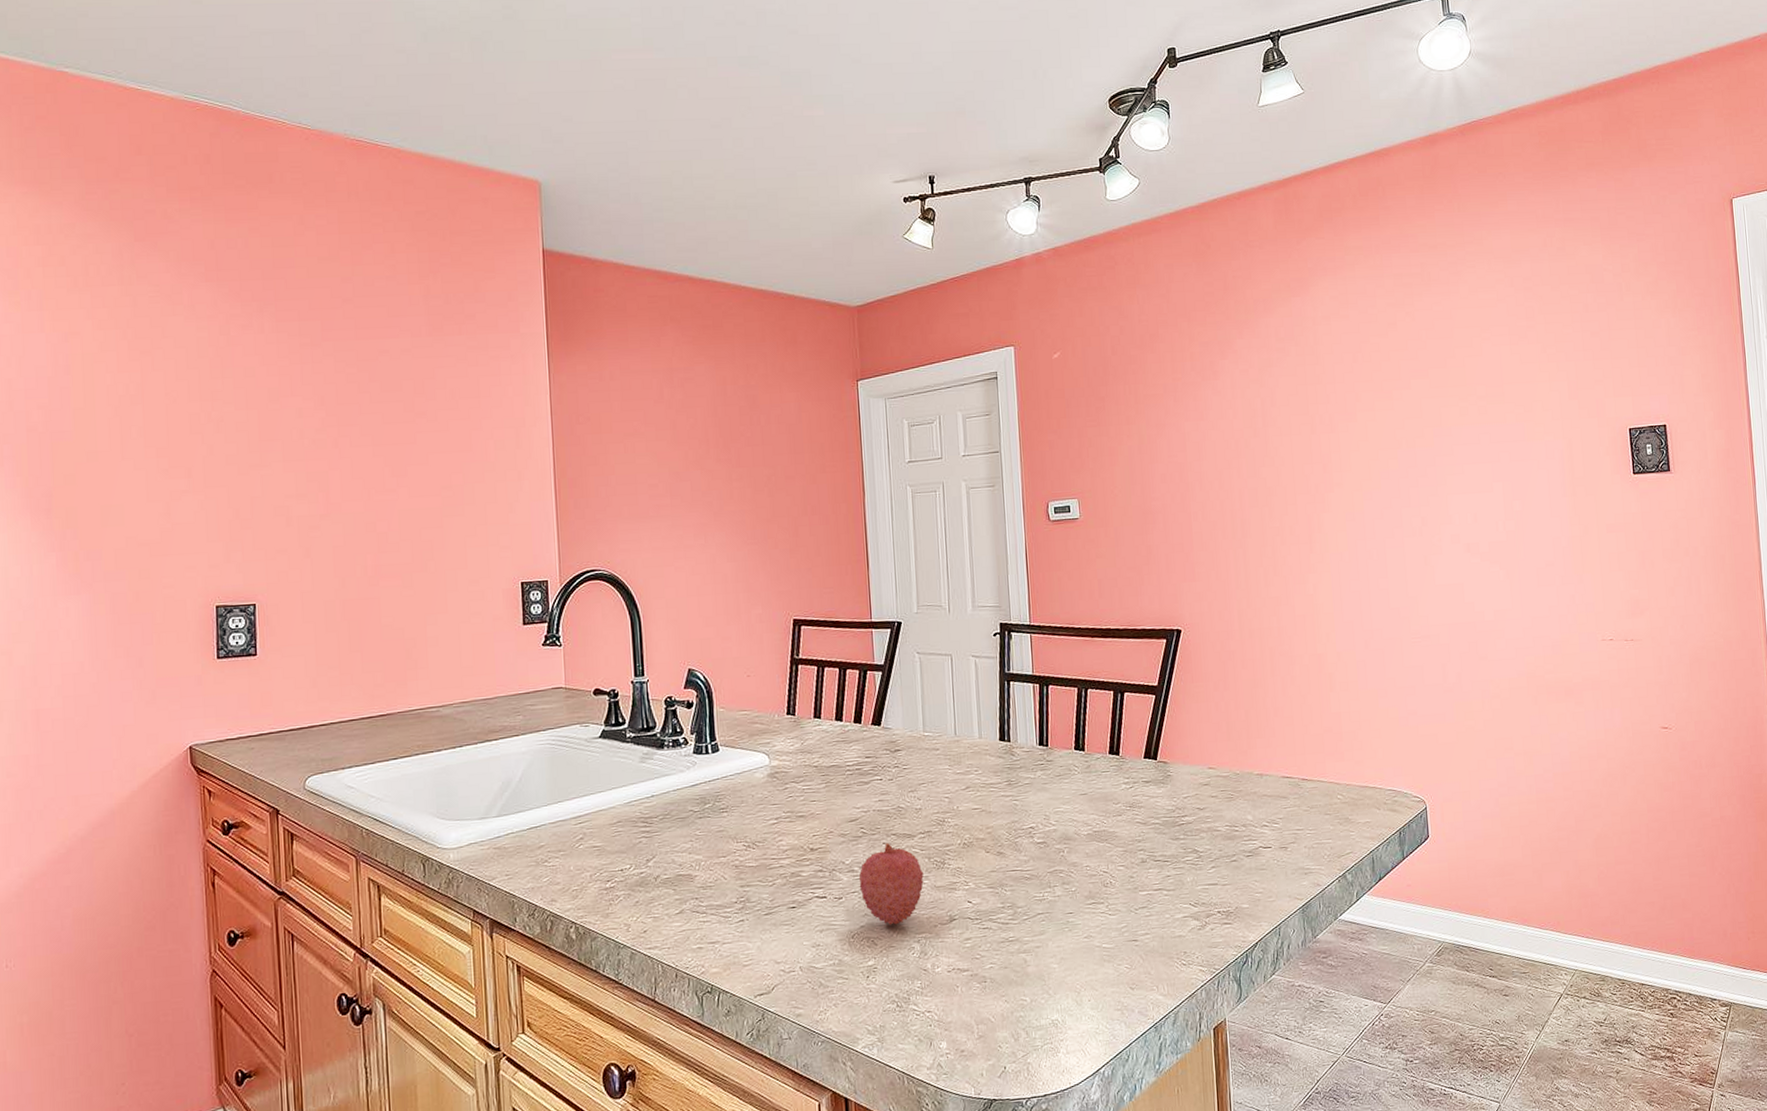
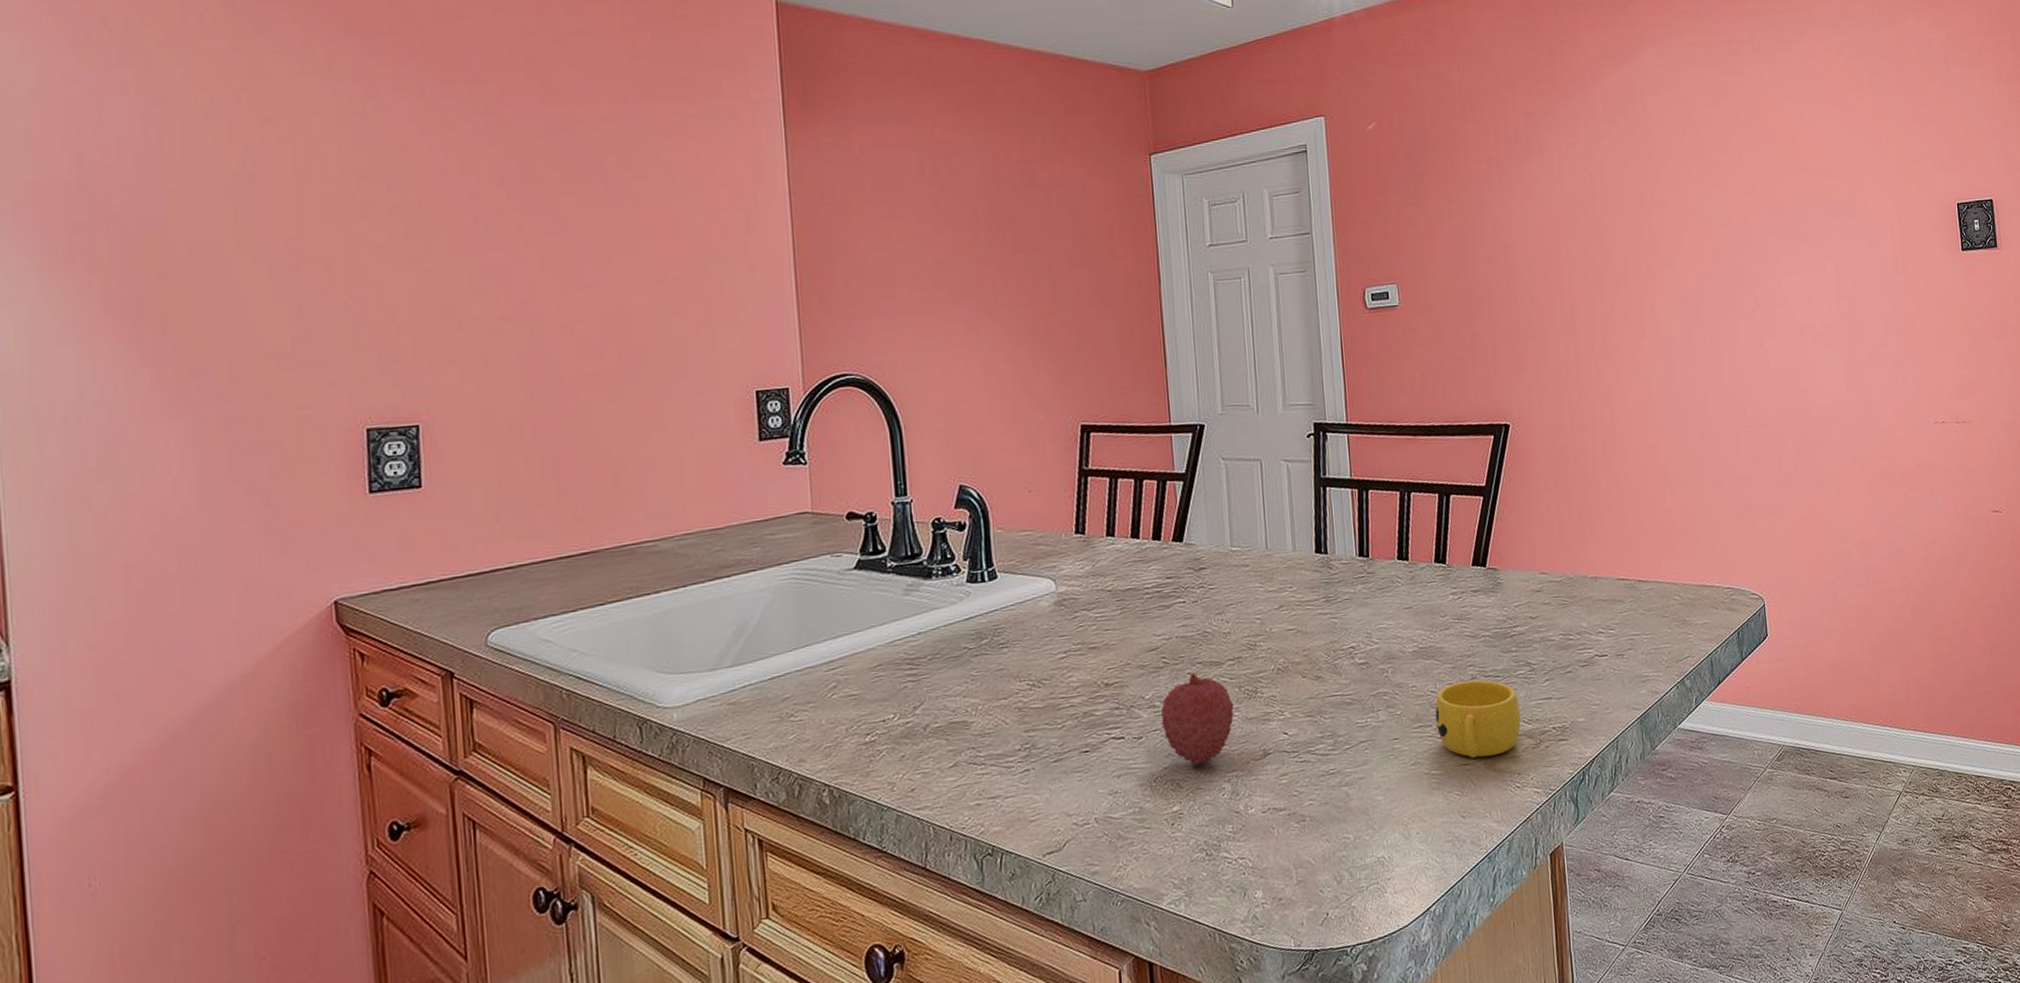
cup: none [1107,863,1187,935] -> present [1435,680,1521,759]

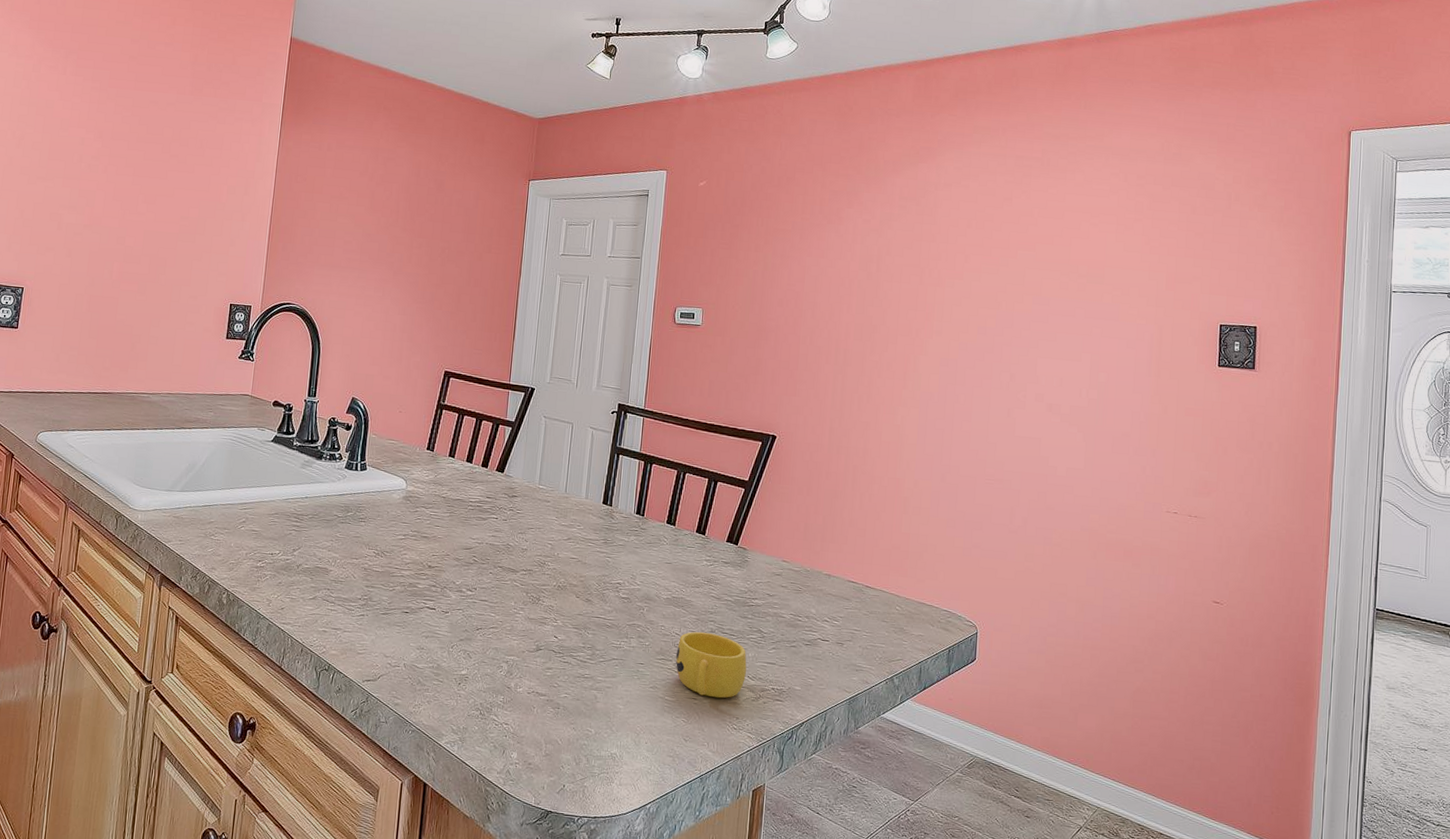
fruit: present [1160,672,1234,765] -> none [464,573,520,644]

